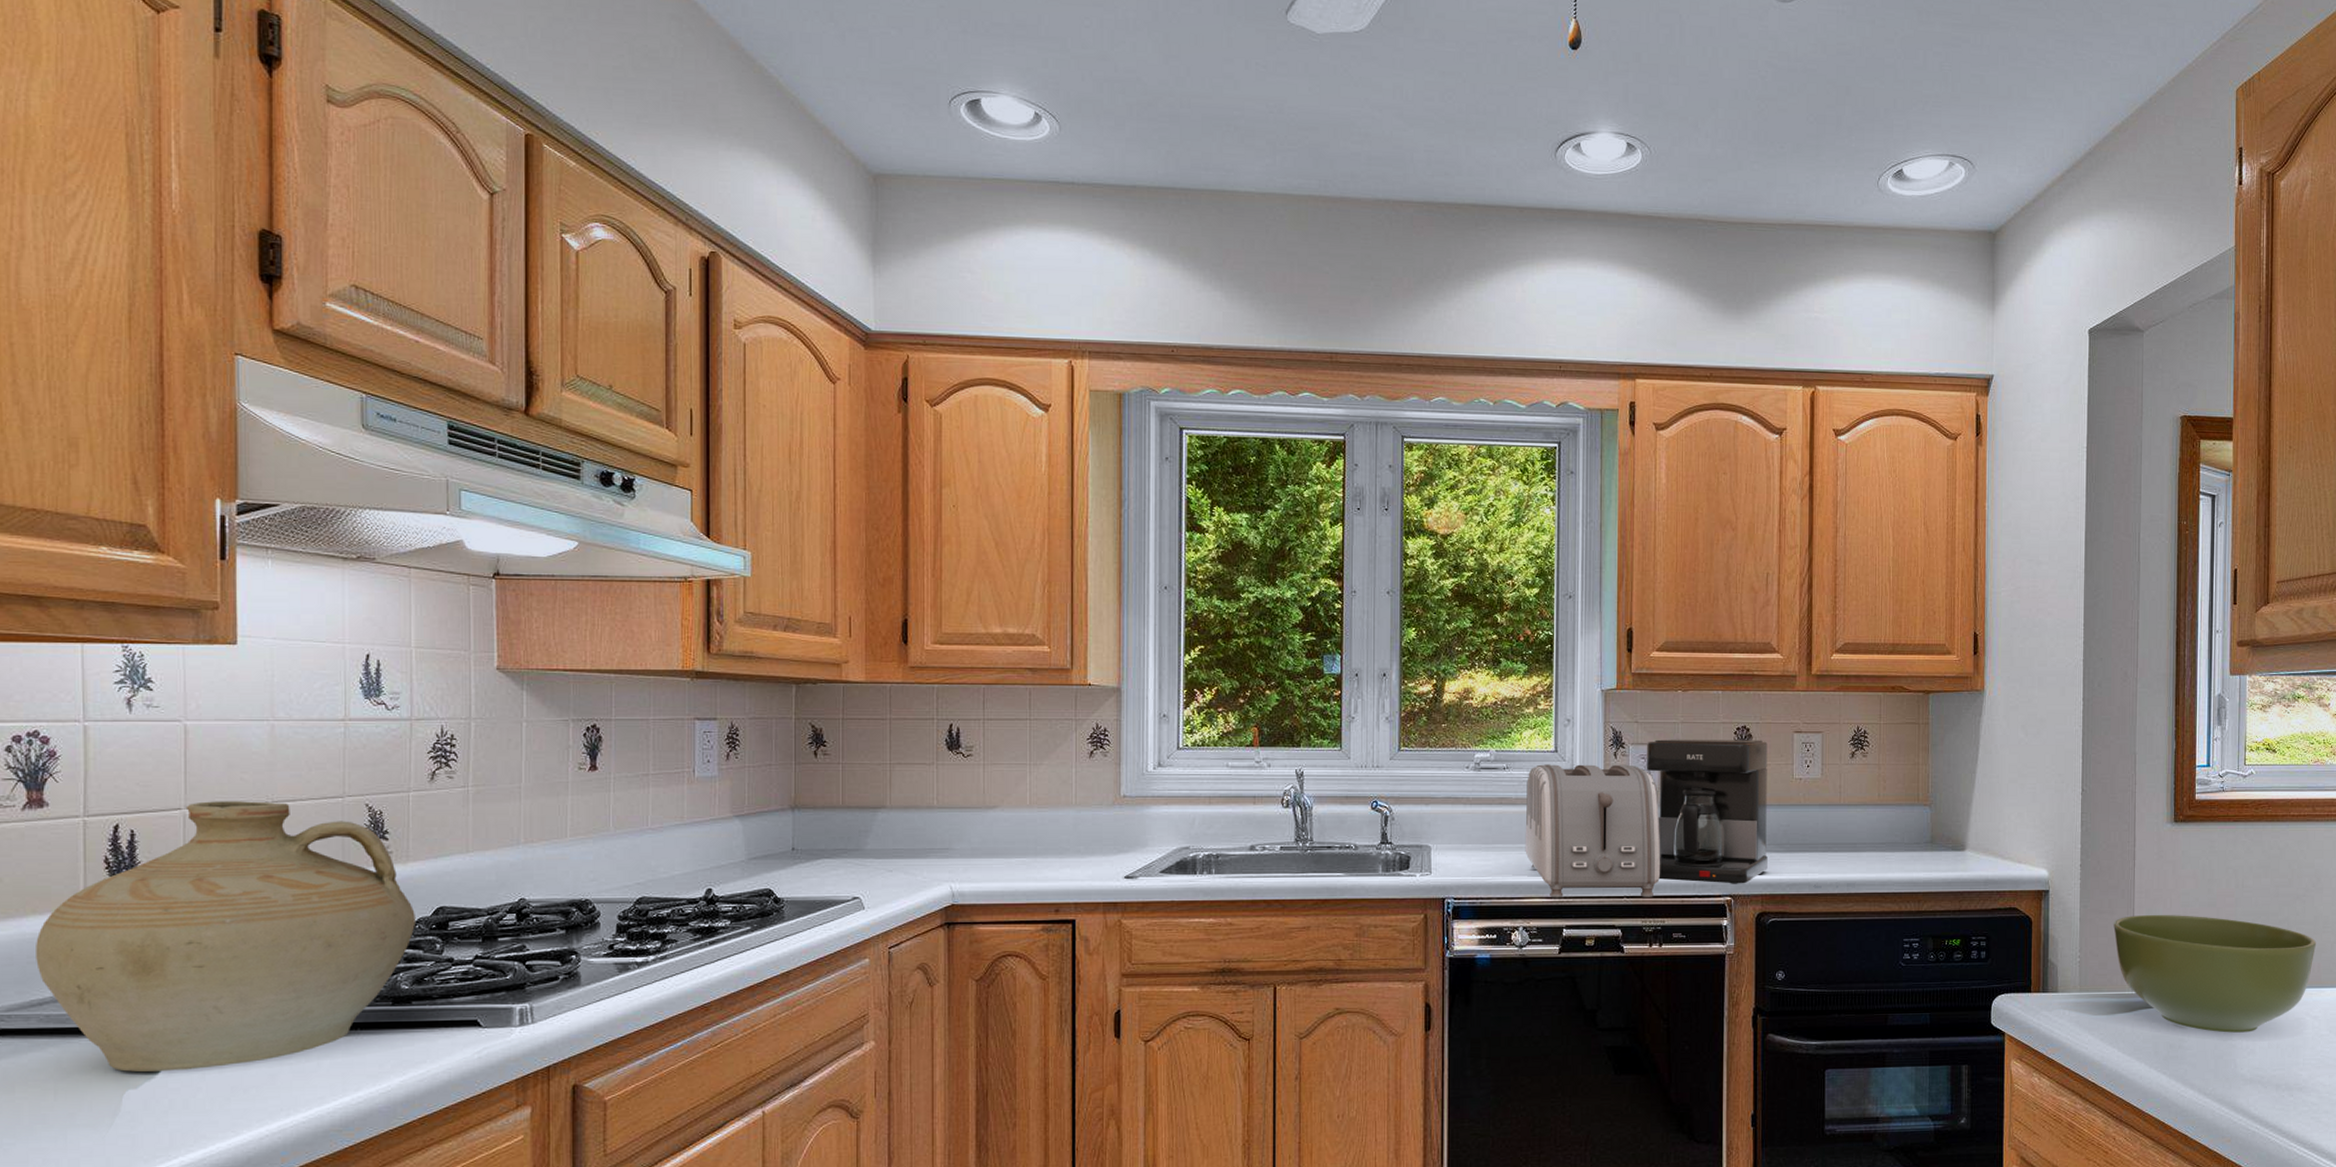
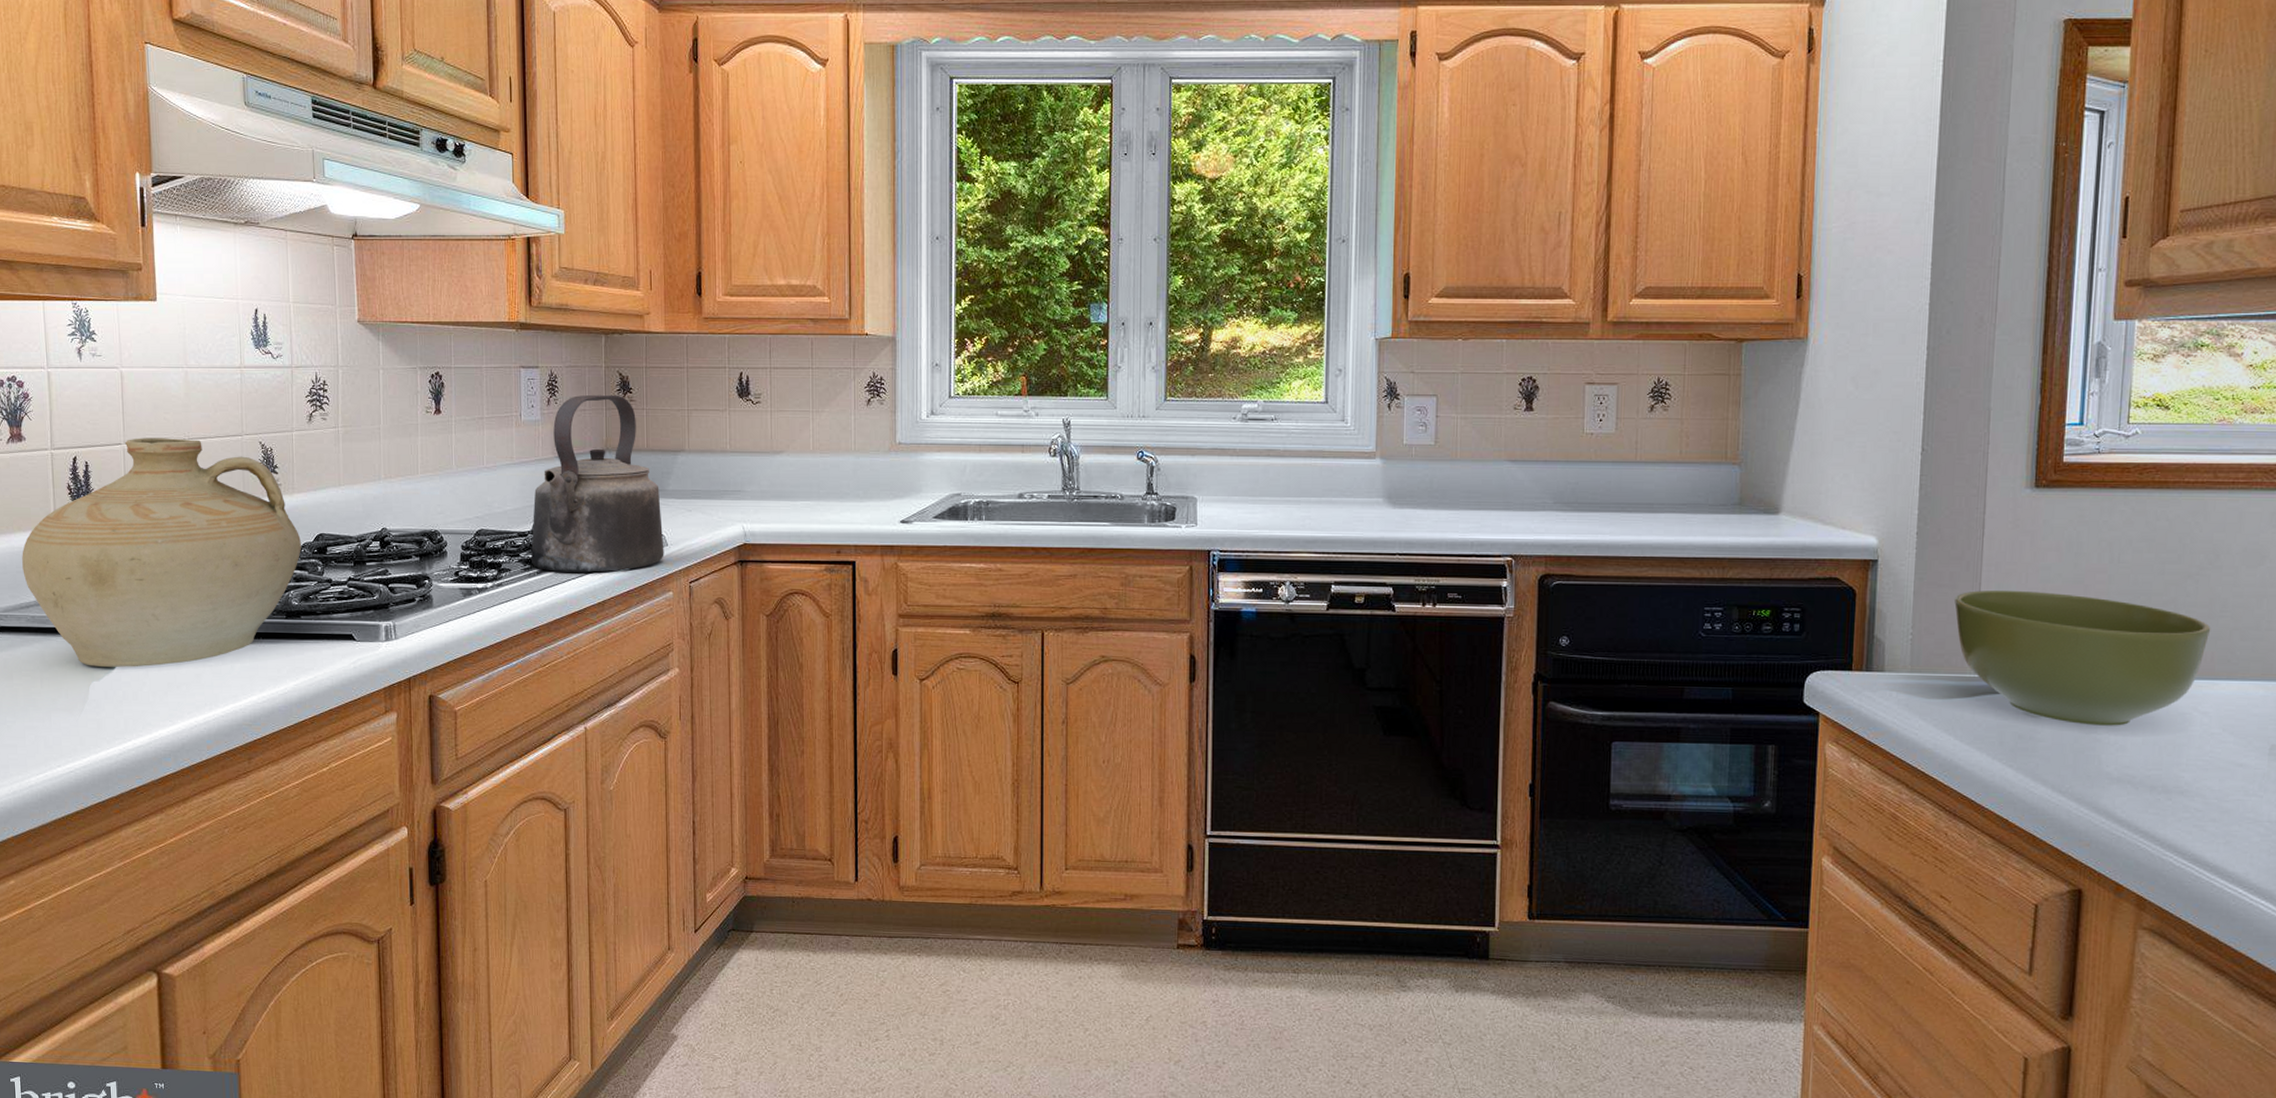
kettle: none [703,748,860,941] -> present [531,394,664,573]
toaster: present [1525,764,1661,898] -> none [1293,416,1437,555]
coffee maker: present [1646,738,1768,884] -> none [1422,389,1556,544]

